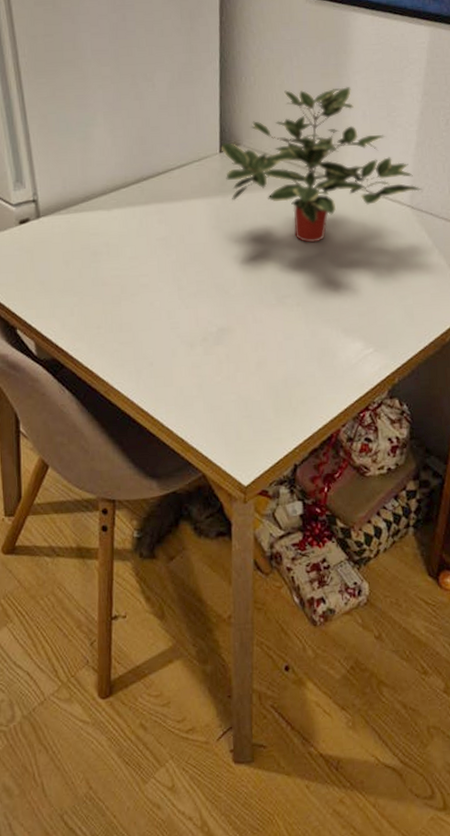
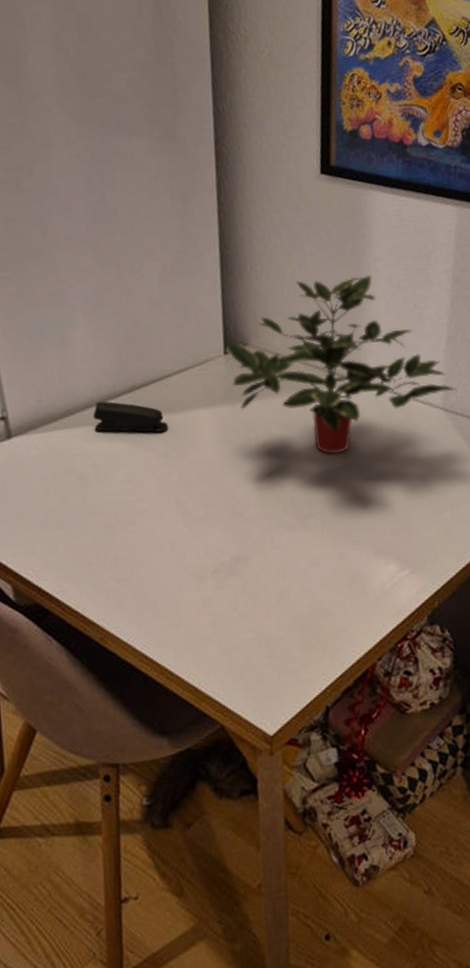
stapler: none [107,189,170,218] -> present [93,401,169,432]

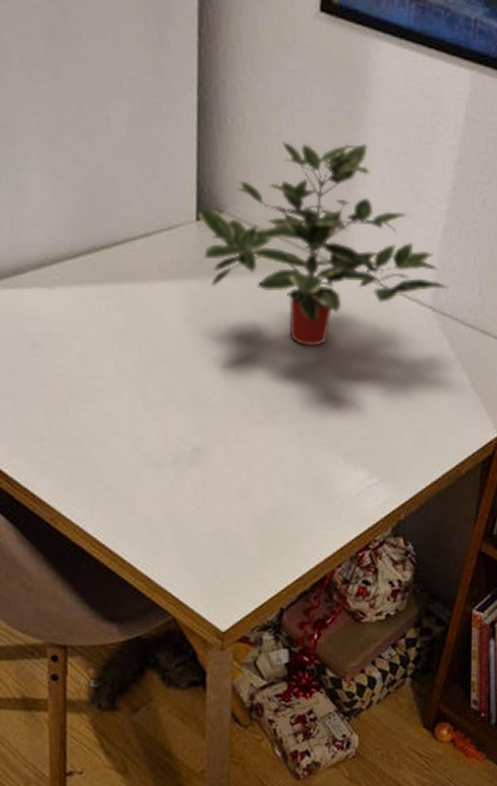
stapler: present [93,401,169,432] -> none [47,260,131,302]

